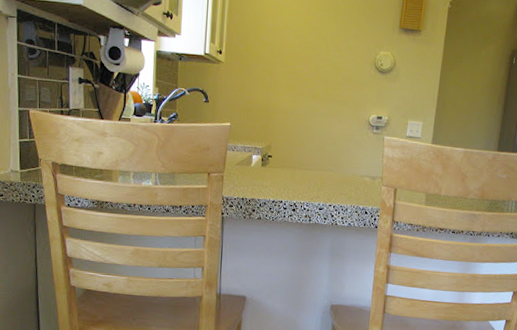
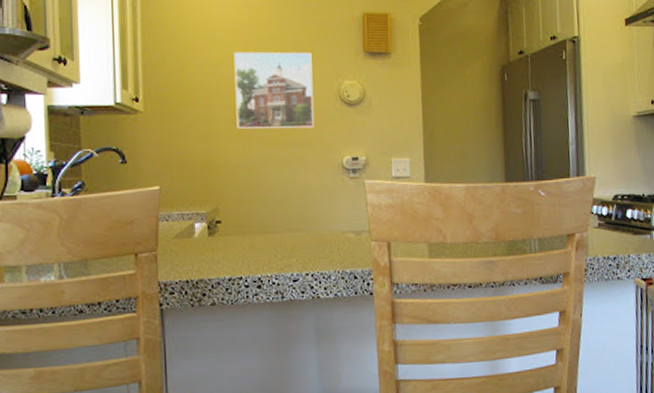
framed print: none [292,19,357,89] -> present [233,51,314,130]

